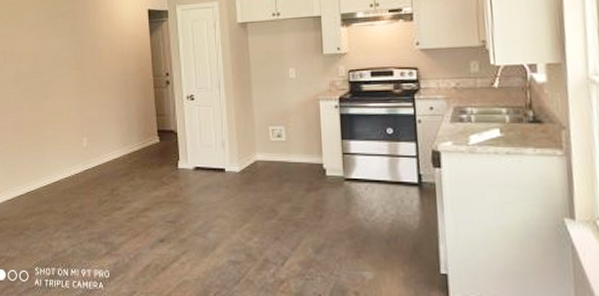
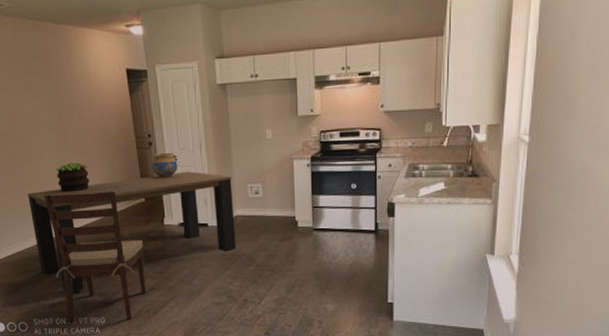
dining table: none [43,111,256,240] -> present [28,171,236,293]
chair: none [59,129,156,274] -> present [44,189,146,322]
potted plant: none [73,101,105,131] -> present [56,162,90,193]
ceramic pot: none [168,92,195,117] -> present [151,153,178,177]

